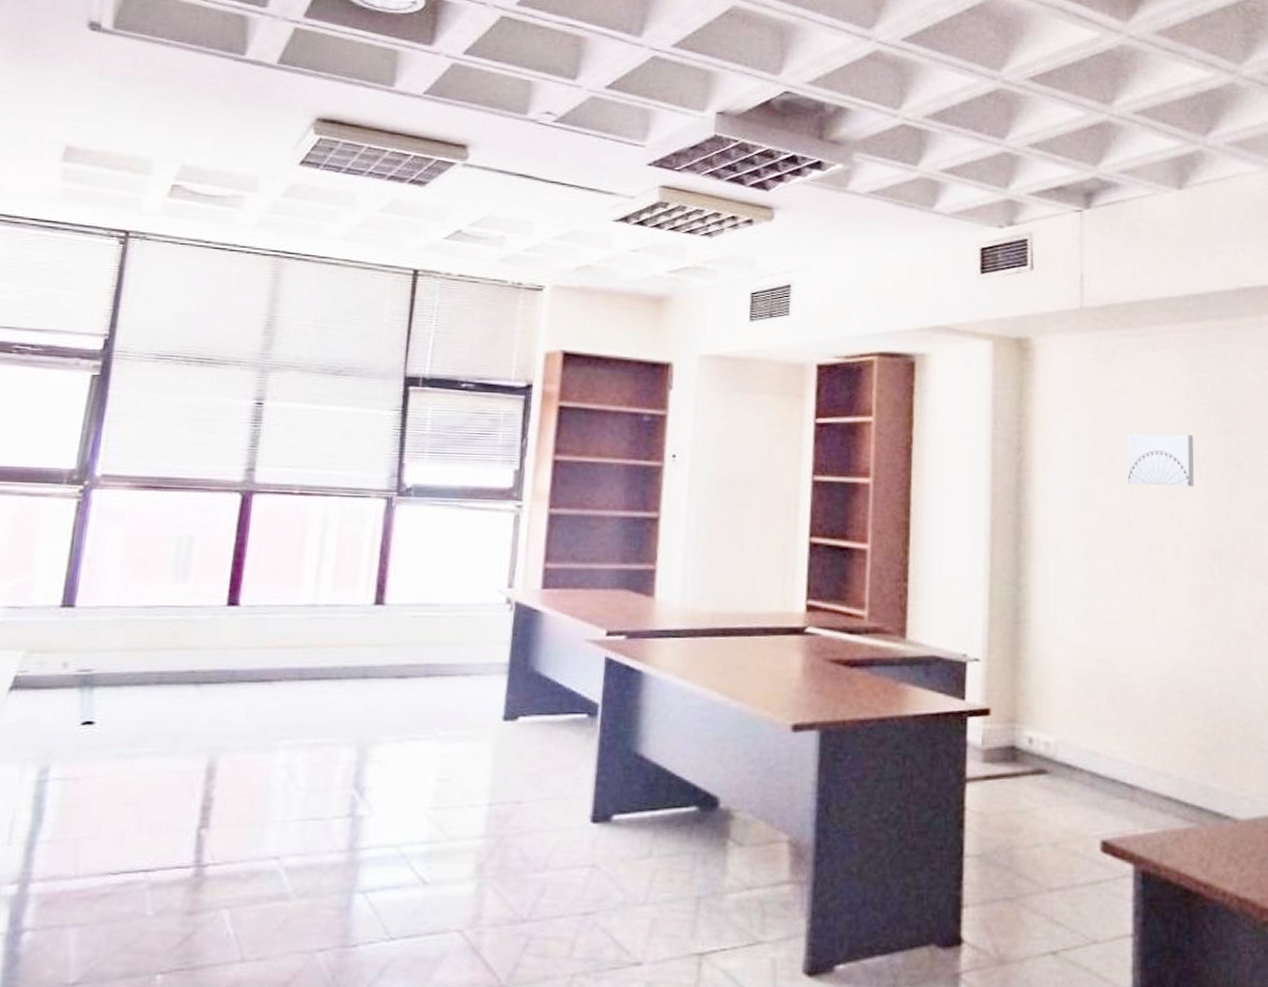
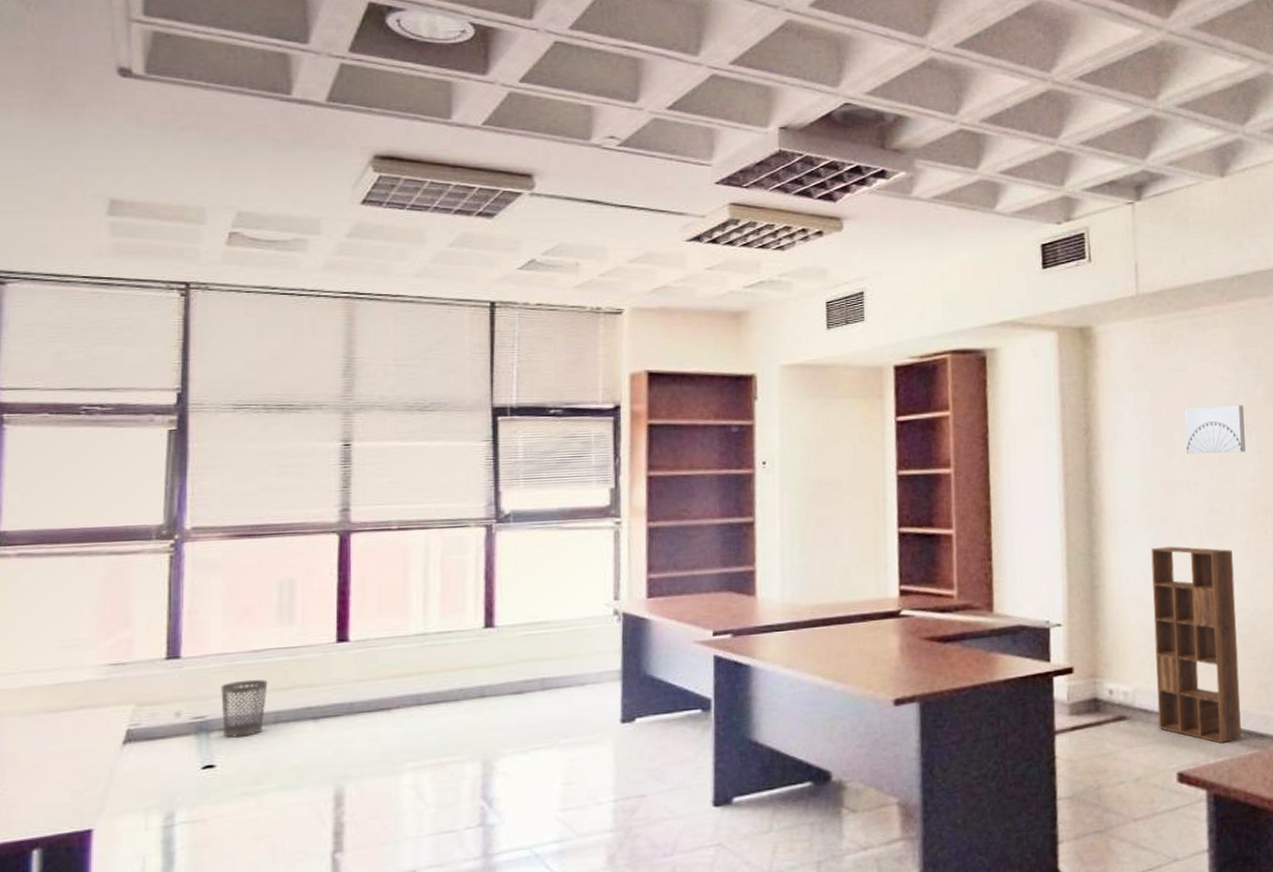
wastebasket: none [107,636,156,695] -> present [221,679,268,738]
spice rack: none [1082,583,1177,812] -> present [1151,546,1242,743]

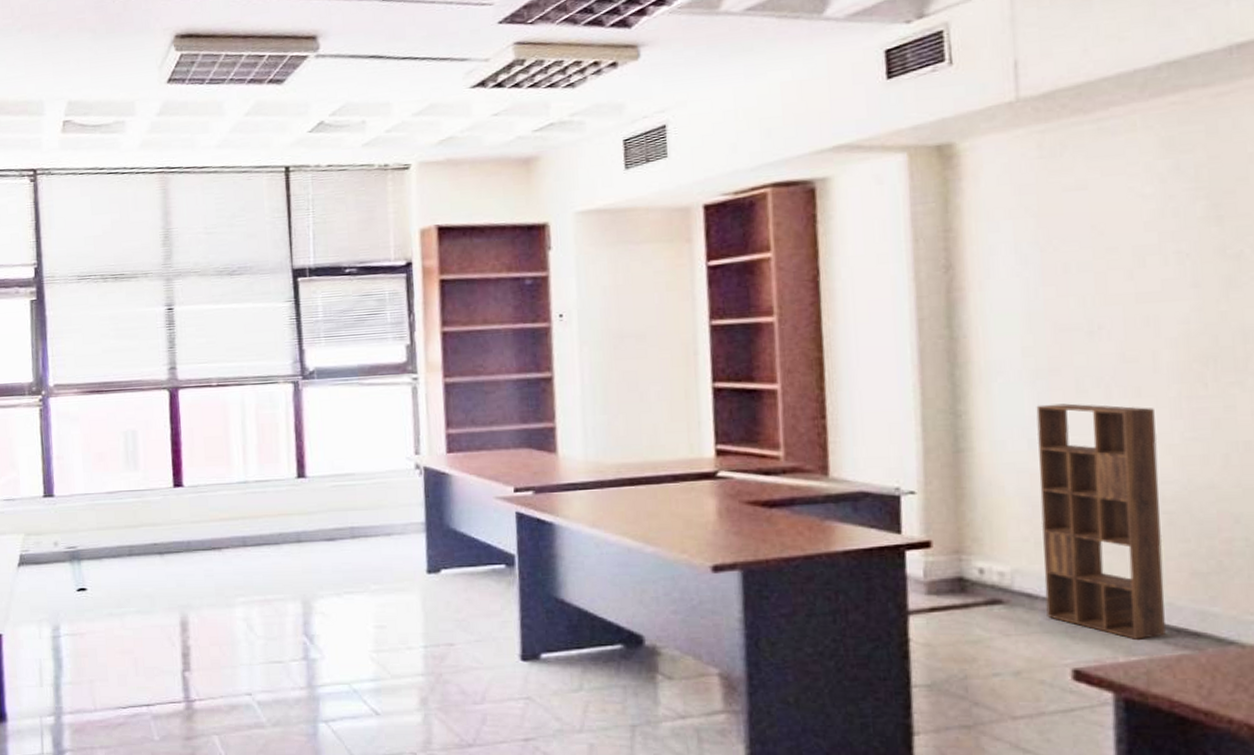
wastebasket: present [221,679,268,738] -> none [86,517,122,566]
wall art: present [1184,405,1246,454] -> none [1085,227,1176,291]

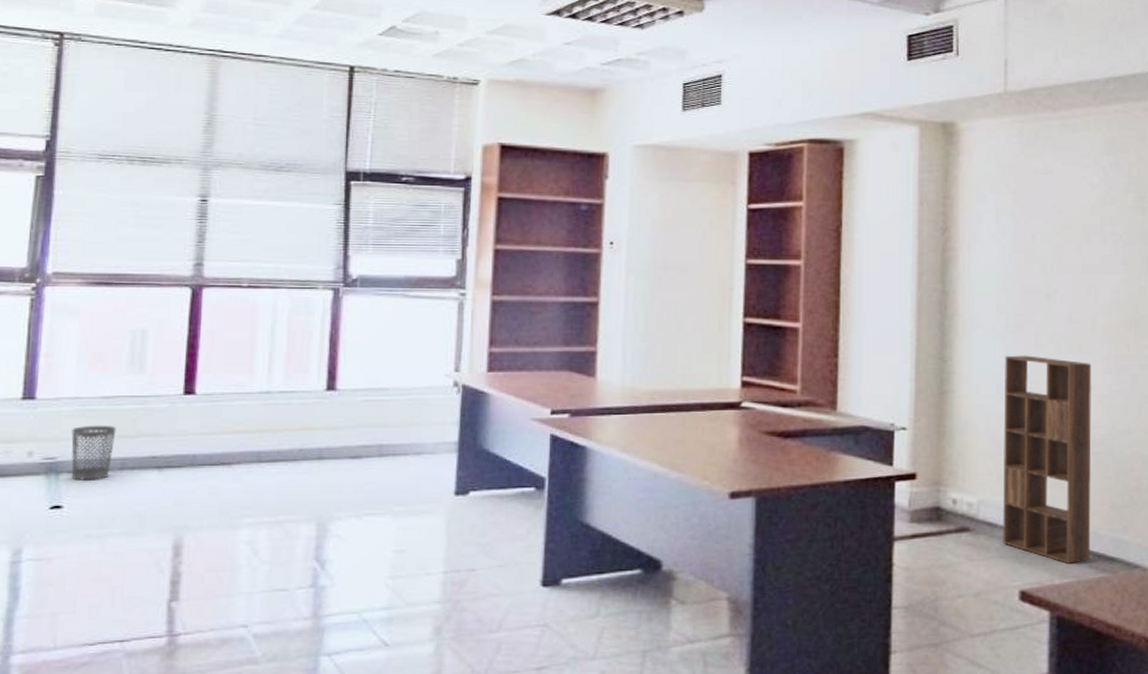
wastebasket: none [86,517,122,566] -> present [71,425,117,481]

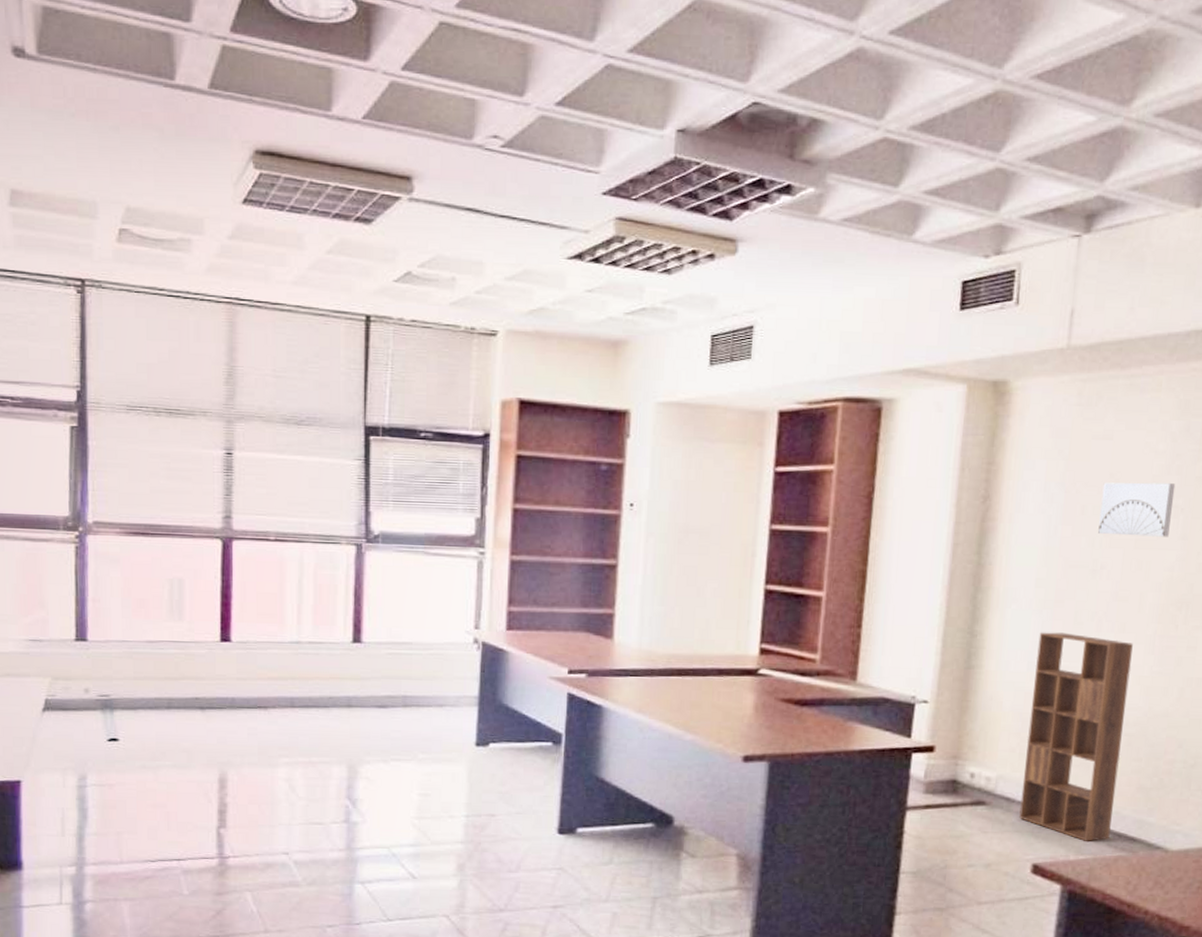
wastebasket: present [71,425,117,481] -> none [122,667,162,717]
wall art: none [1048,212,1112,262] -> present [1098,482,1176,537]

